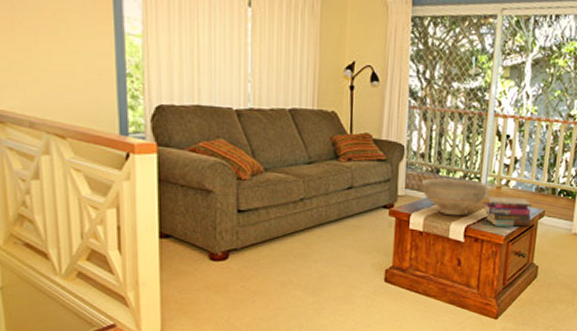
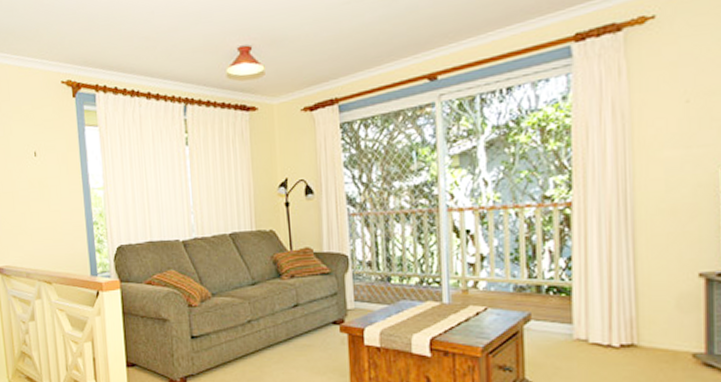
decorative bowl: present [422,178,491,216] -> none [373,285,455,328]
books: present [482,197,532,227] -> none [447,301,514,336]

